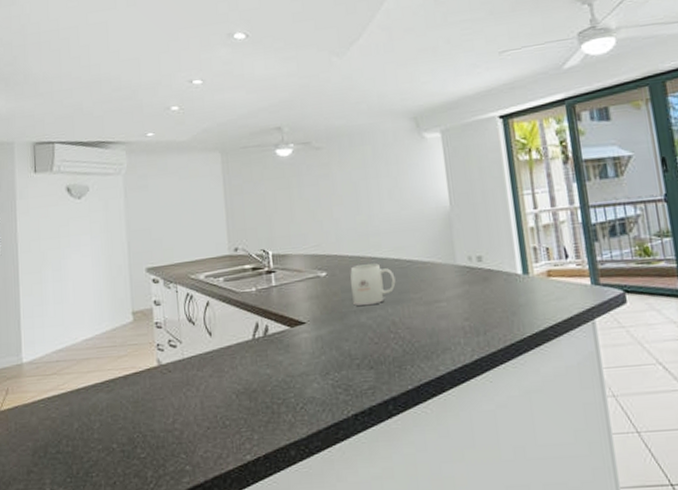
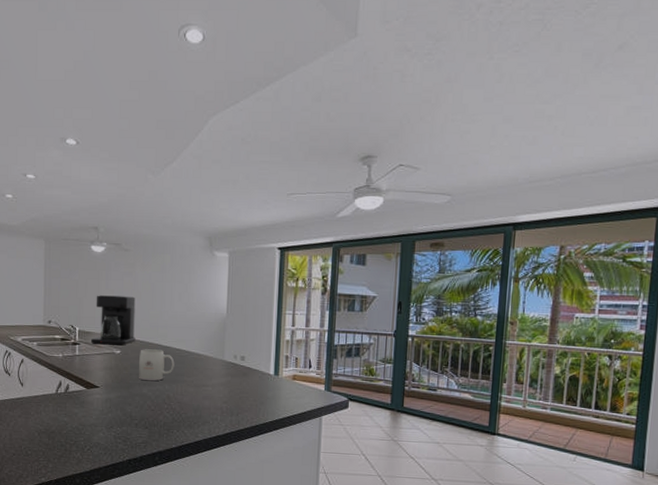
coffee maker: none [288,202,343,269] -> present [90,295,136,346]

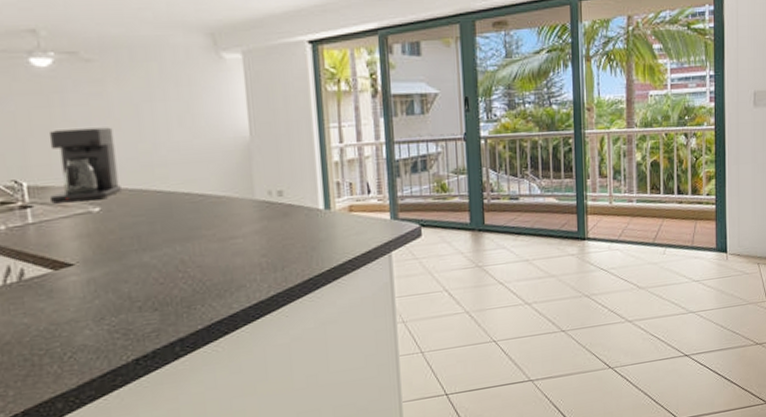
mug: present [138,349,175,381] -> none [129,197,186,245]

